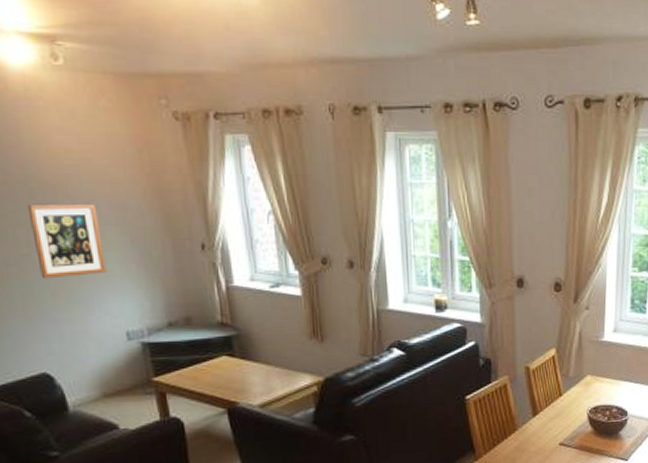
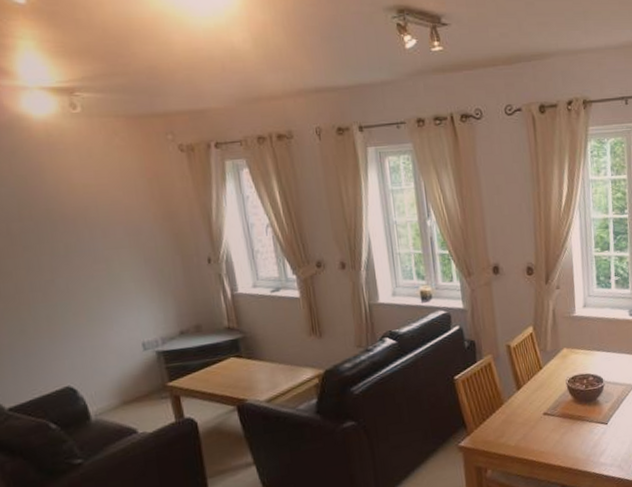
wall art: present [27,203,107,279] -> none [50,230,124,301]

